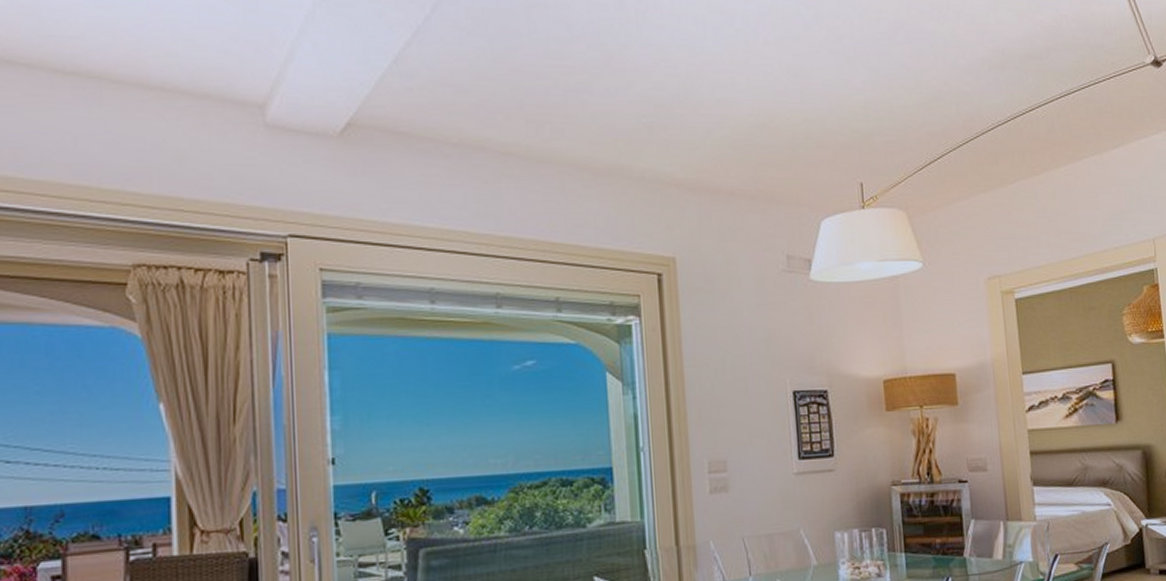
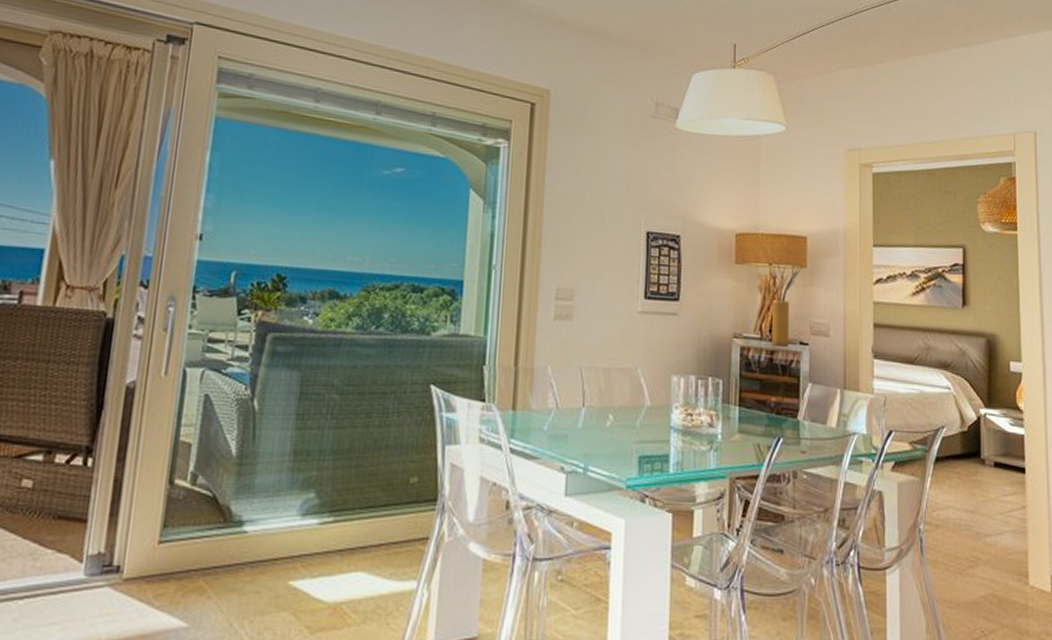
vase: none [921,403,955,488] -> present [769,262,803,347]

